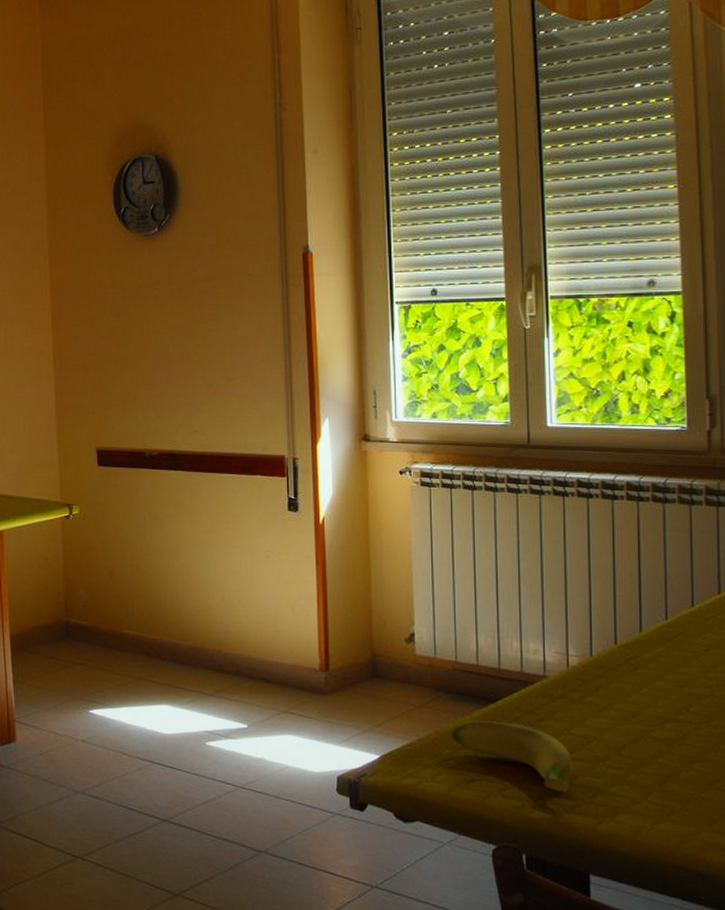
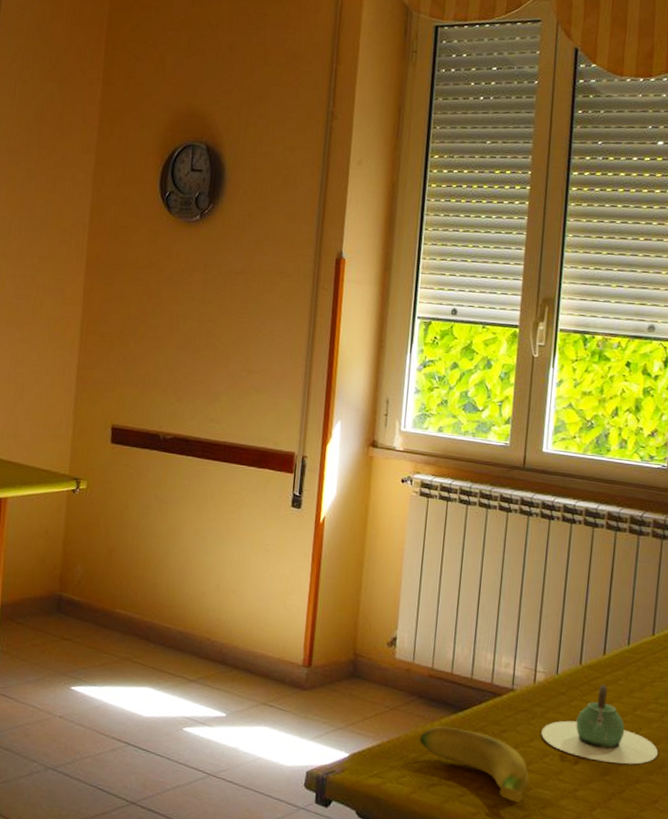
teapot: none [582,663,713,744] -> present [541,685,658,765]

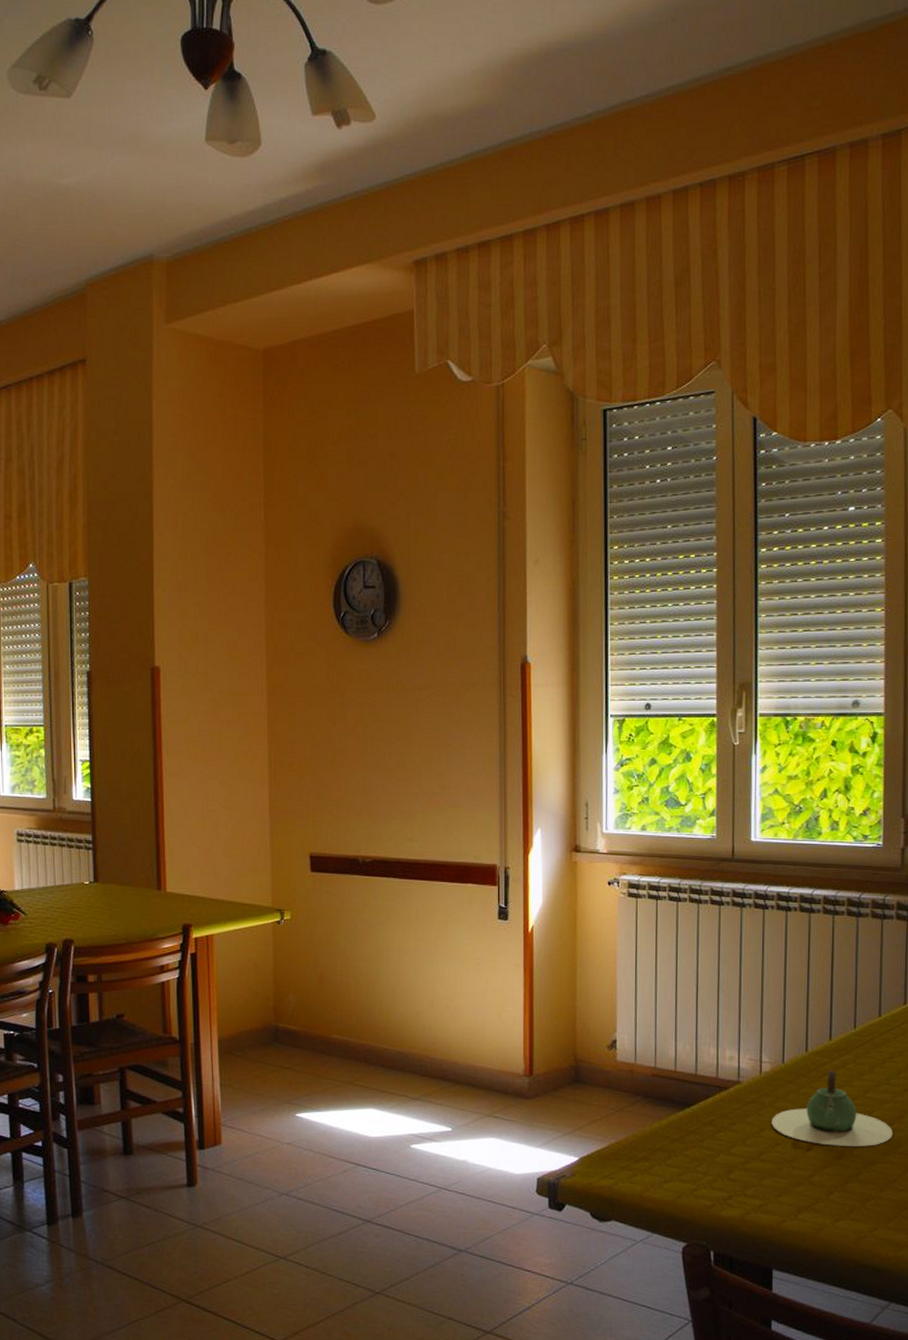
banana: present [419,726,529,803] -> none [648,1123,763,1193]

